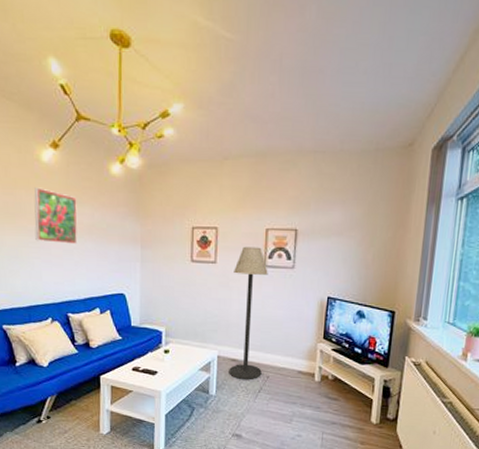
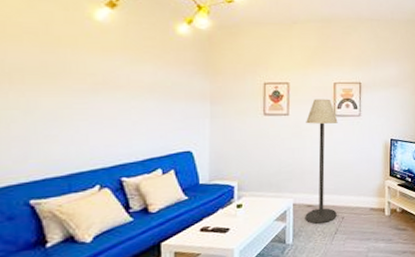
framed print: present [34,187,78,244] -> none [82,46,137,103]

